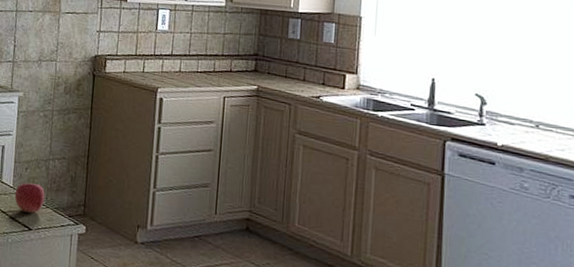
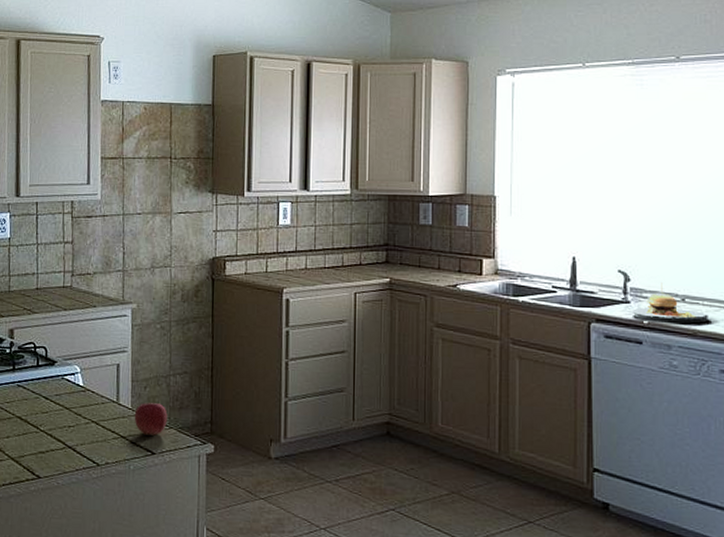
plate: none [487,108,561,149] -> present [633,283,708,324]

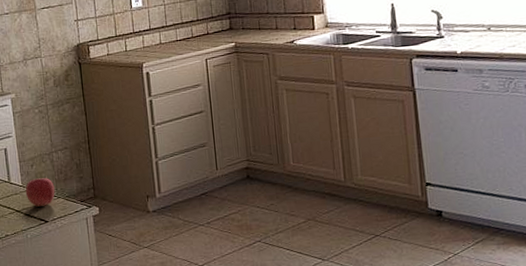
plate: present [633,283,708,324] -> none [447,16,512,51]

